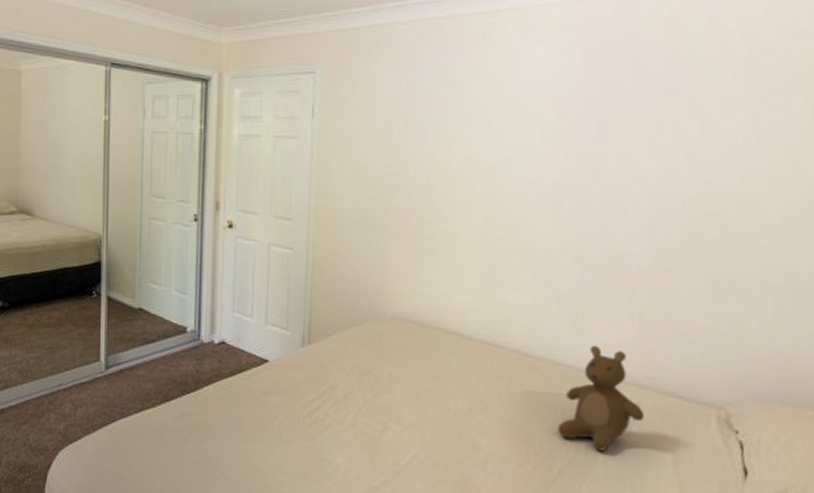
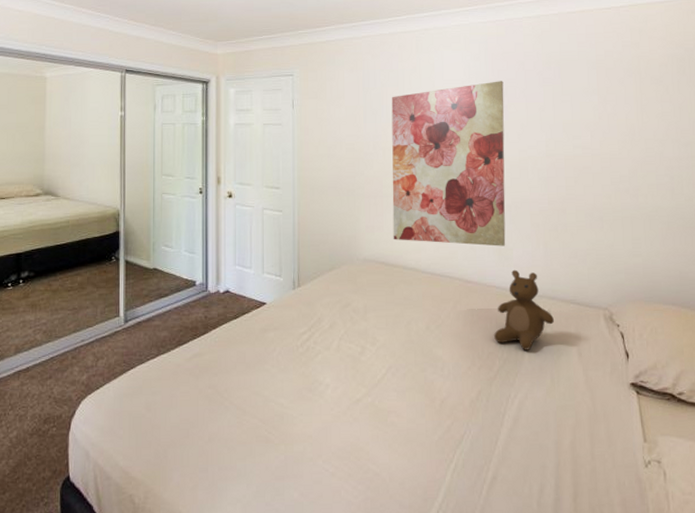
wall art: none [432,85,604,313] -> present [391,81,506,247]

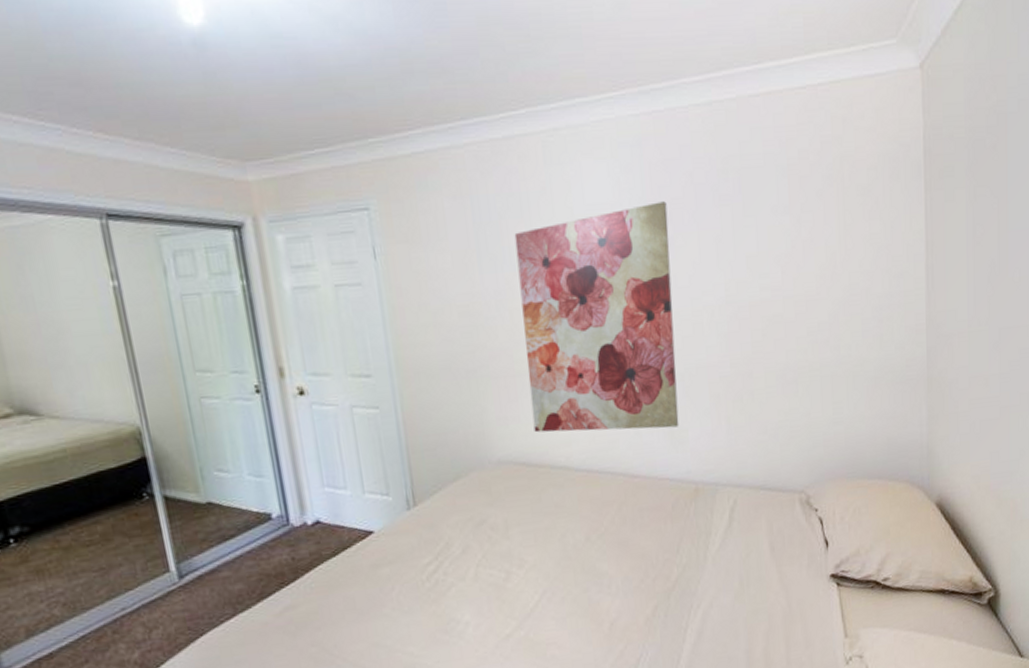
teddy bear: present [494,269,555,350] -> none [670,455,742,552]

